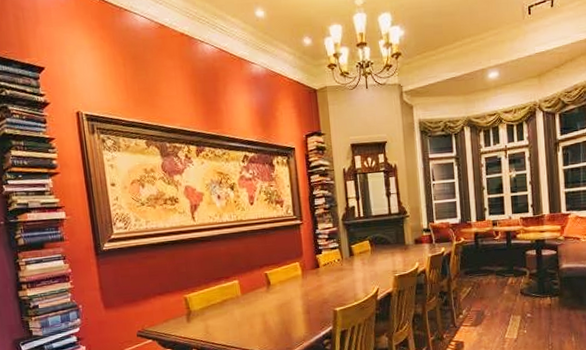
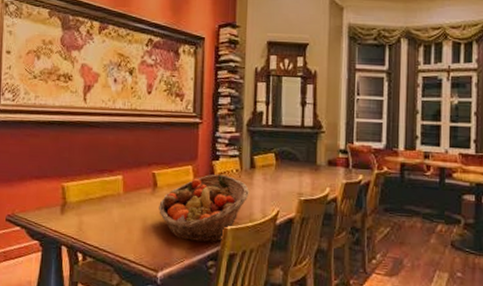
fruit basket: none [274,265,352,326] -> present [159,174,249,242]

